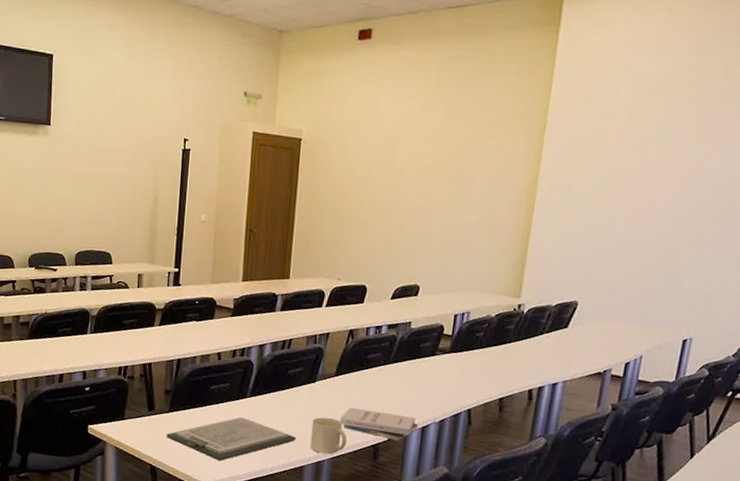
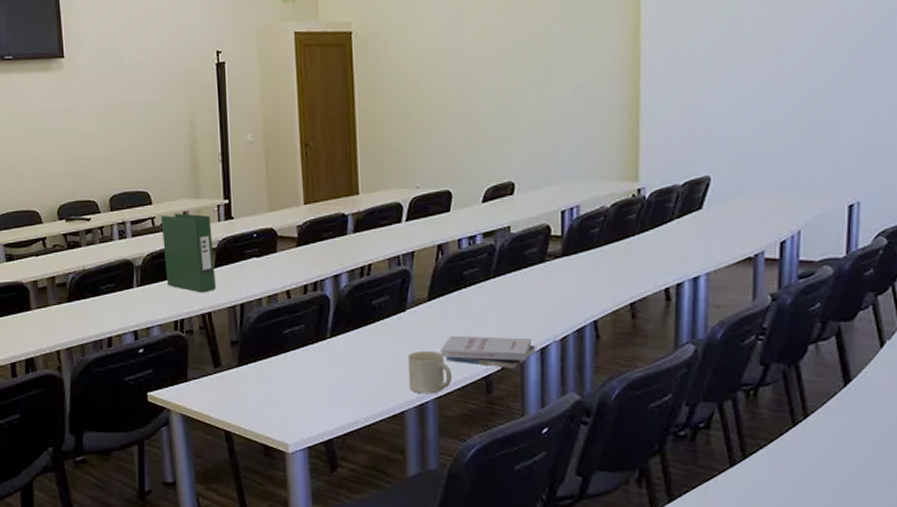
binder: none [116,274,161,346] -> present [160,212,216,293]
clipboard: present [166,416,296,461] -> none [239,362,392,416]

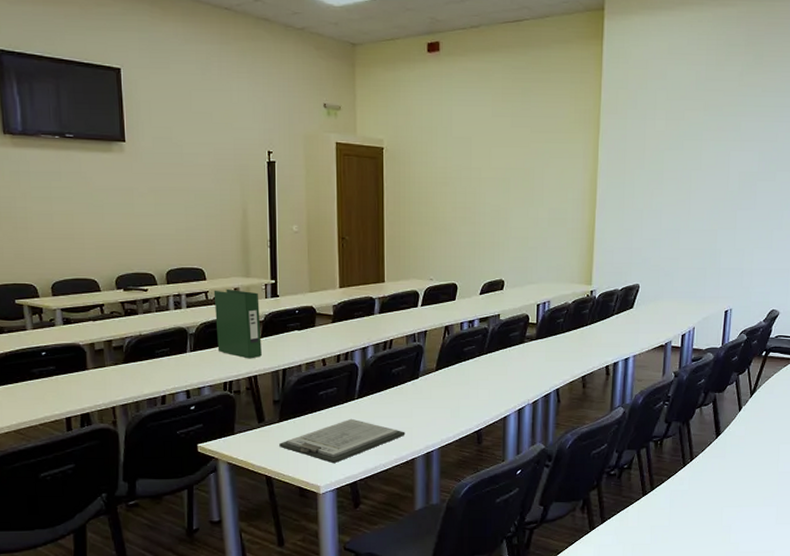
clipboard: none [239,362,392,416] -> present [279,418,405,463]
cup: present [407,350,453,394] -> none [418,410,453,445]
books: present [441,335,536,369] -> none [445,398,515,425]

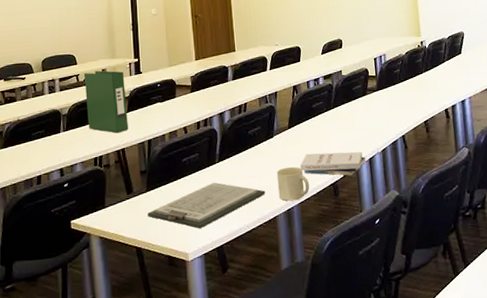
cup: none [418,410,453,445] -> present [276,166,310,202]
books: none [445,398,515,425] -> present [300,151,366,176]

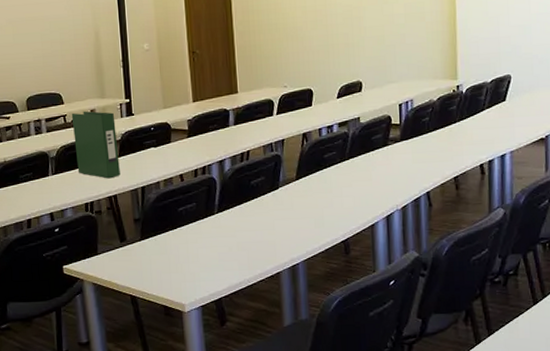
clipboard: present [147,182,266,228] -> none [142,233,269,280]
cup: present [276,166,310,202] -> none [281,221,318,258]
books: present [300,151,366,176] -> none [308,207,383,234]

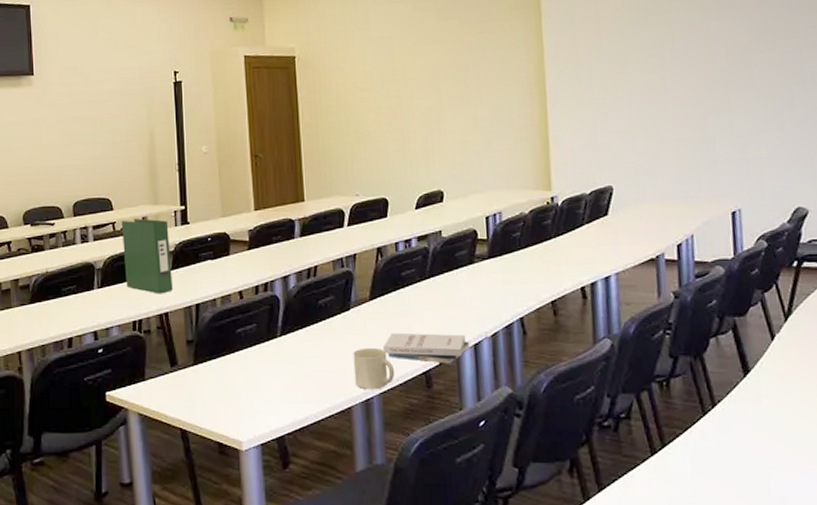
cup: none [281,221,318,258] -> present [353,347,395,390]
books: none [308,207,383,234] -> present [383,332,470,364]

